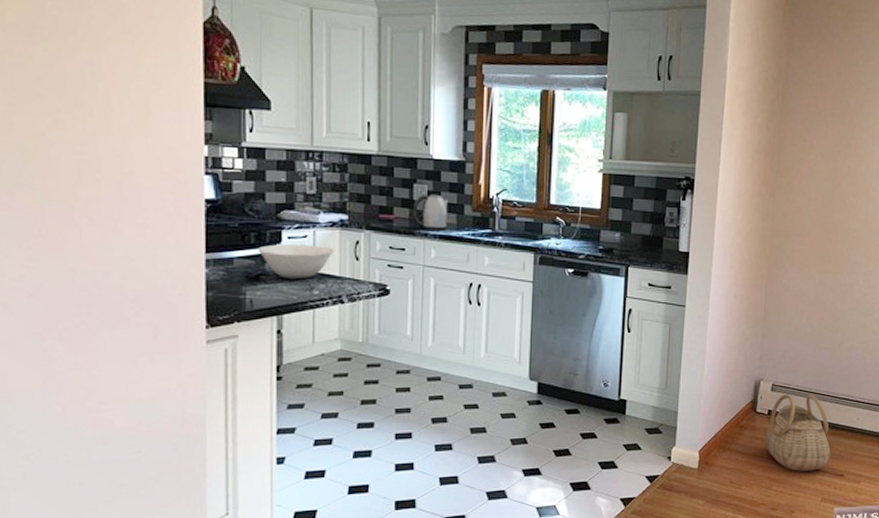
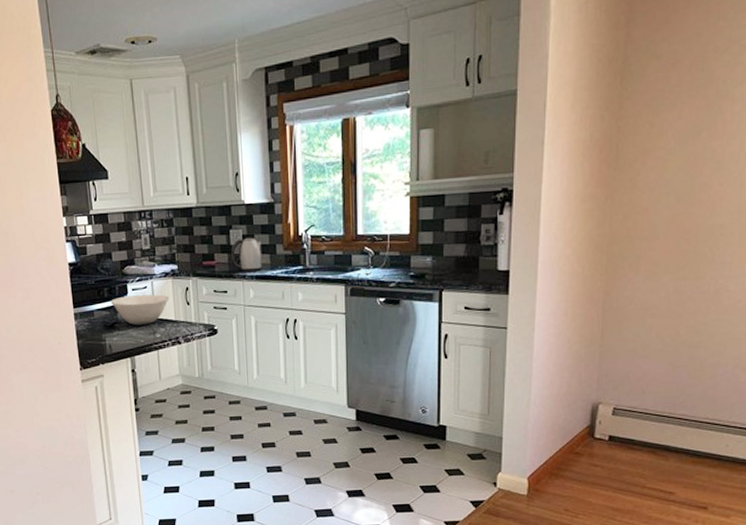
basket: present [765,394,831,471] -> none [605,418,690,502]

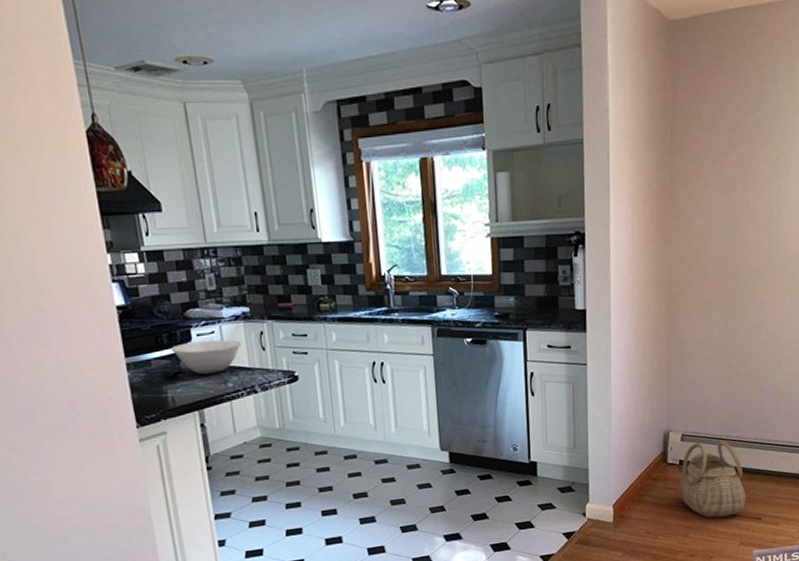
kettle: present [231,237,262,272] -> none [309,277,344,314]
basket: none [605,418,690,502] -> present [678,441,746,518]

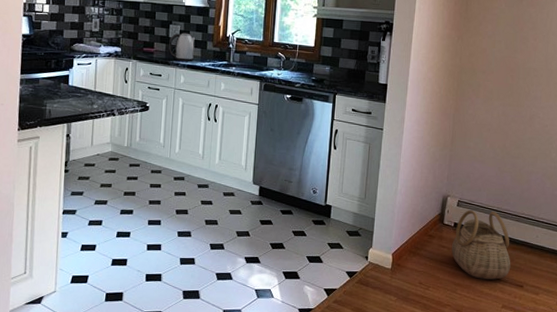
bowl: present [172,340,242,375] -> none [57,69,110,96]
kettle: none [309,277,344,314] -> present [169,32,195,62]

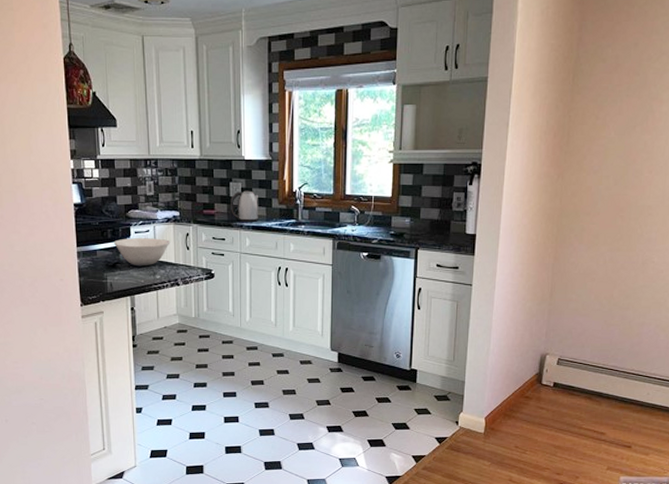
bowl: none [57,69,110,96] -> present [114,238,171,267]
basket: present [451,210,511,280] -> none [550,368,618,441]

